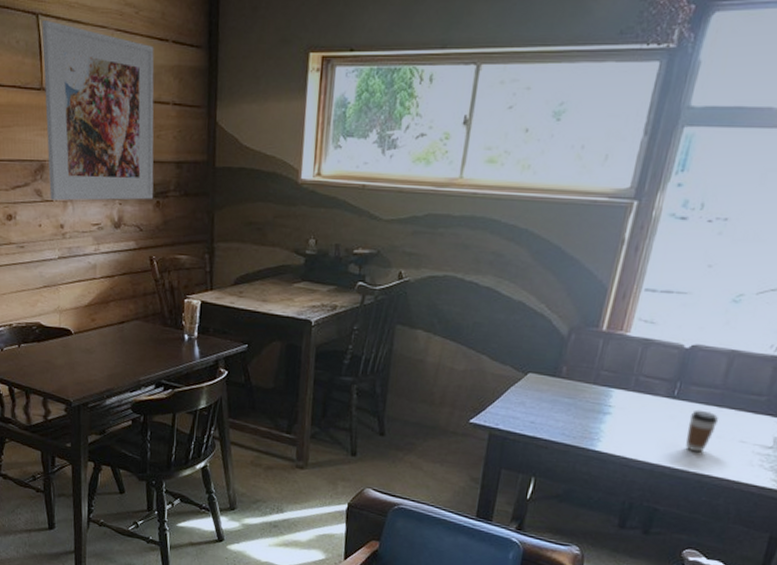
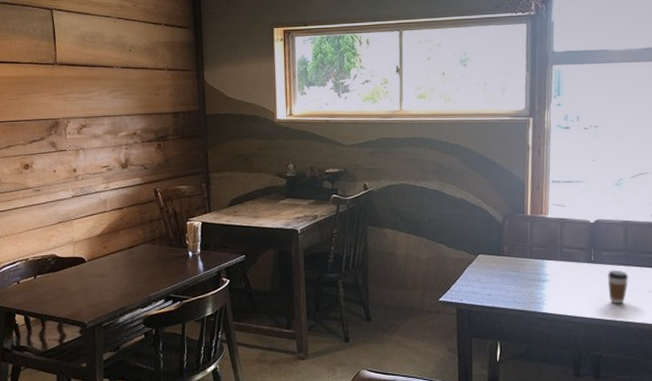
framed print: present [42,19,154,201] -> none [55,13,155,150]

